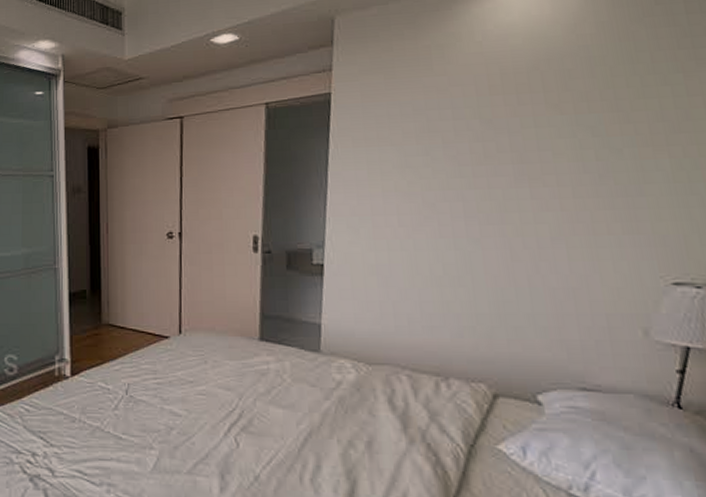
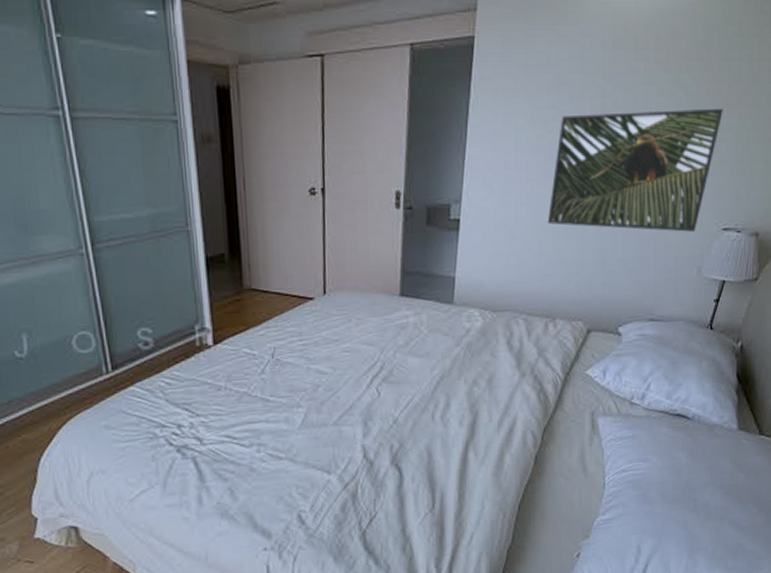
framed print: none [427,147,648,285] -> present [547,108,723,232]

